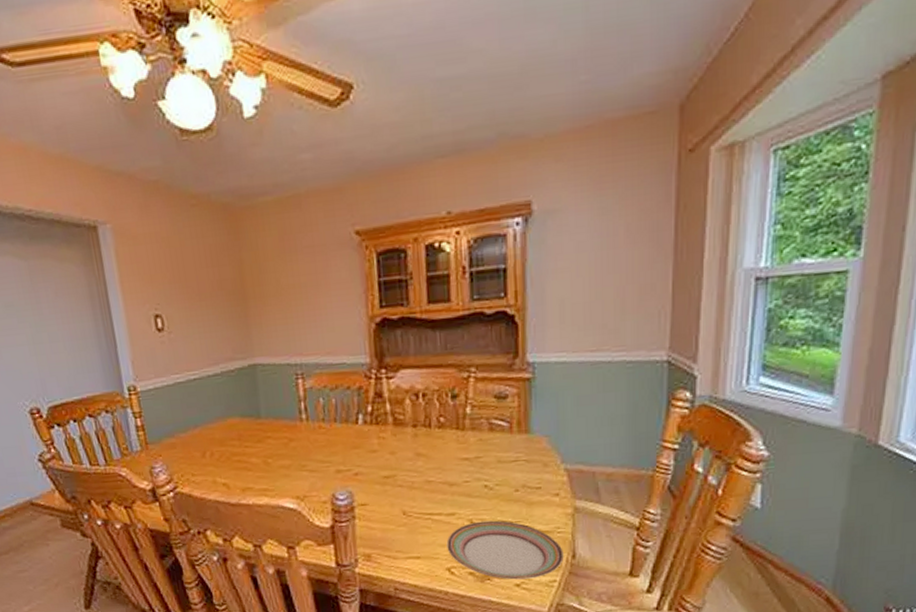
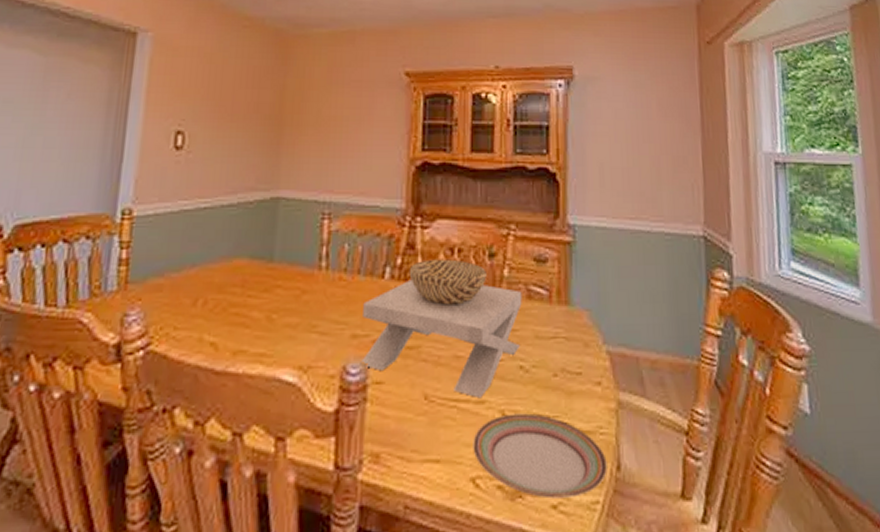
decorative bowl: none [343,403,485,512] -> present [360,259,522,399]

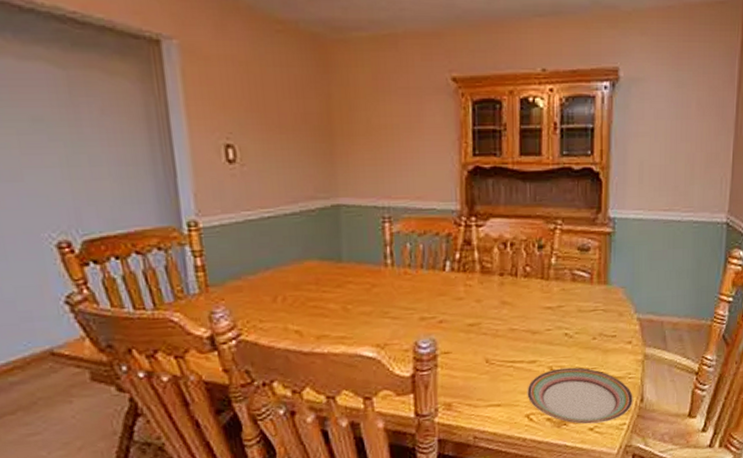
decorative bowl: present [360,259,522,399] -> none [428,252,567,360]

